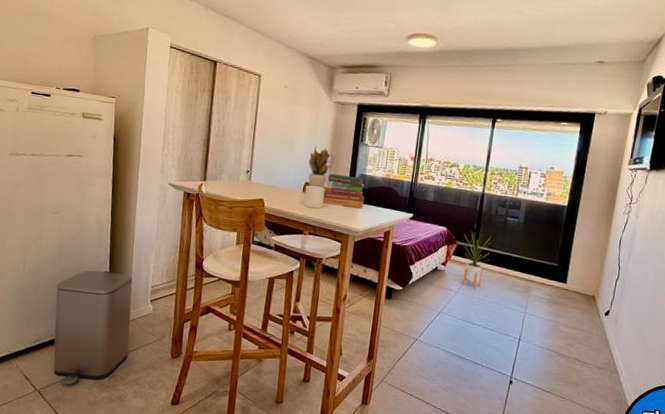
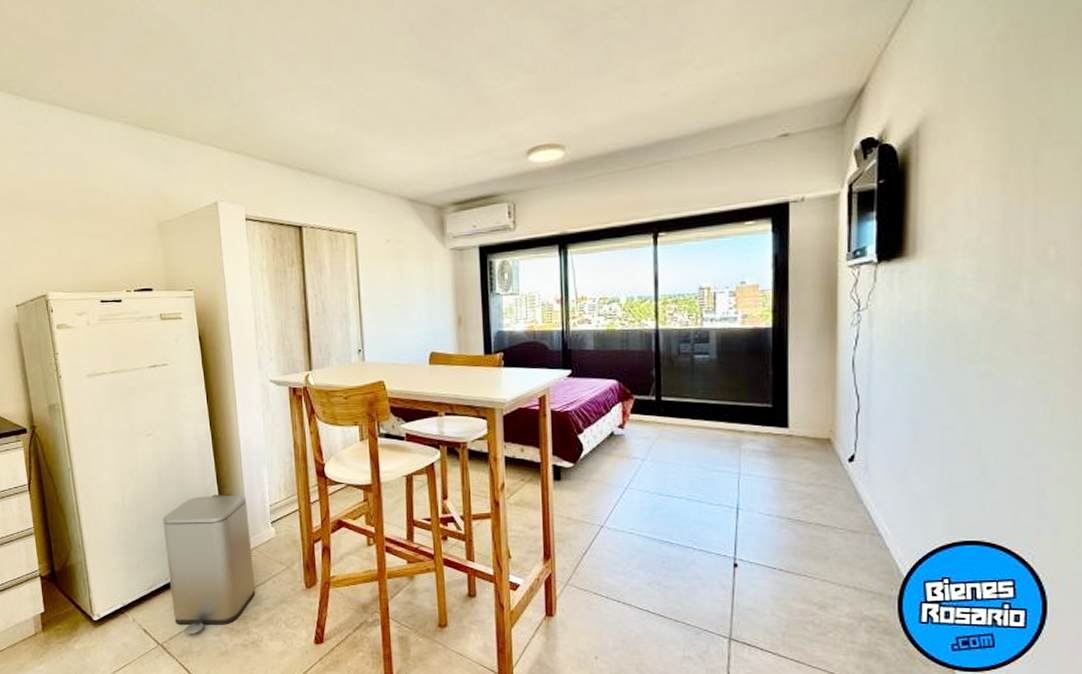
mug: present [304,185,325,209] -> none [431,355,457,383]
potted plant: present [308,145,333,188] -> none [430,305,461,357]
books: present [322,174,365,209] -> none [455,335,507,375]
house plant: present [462,232,492,290] -> none [640,381,678,453]

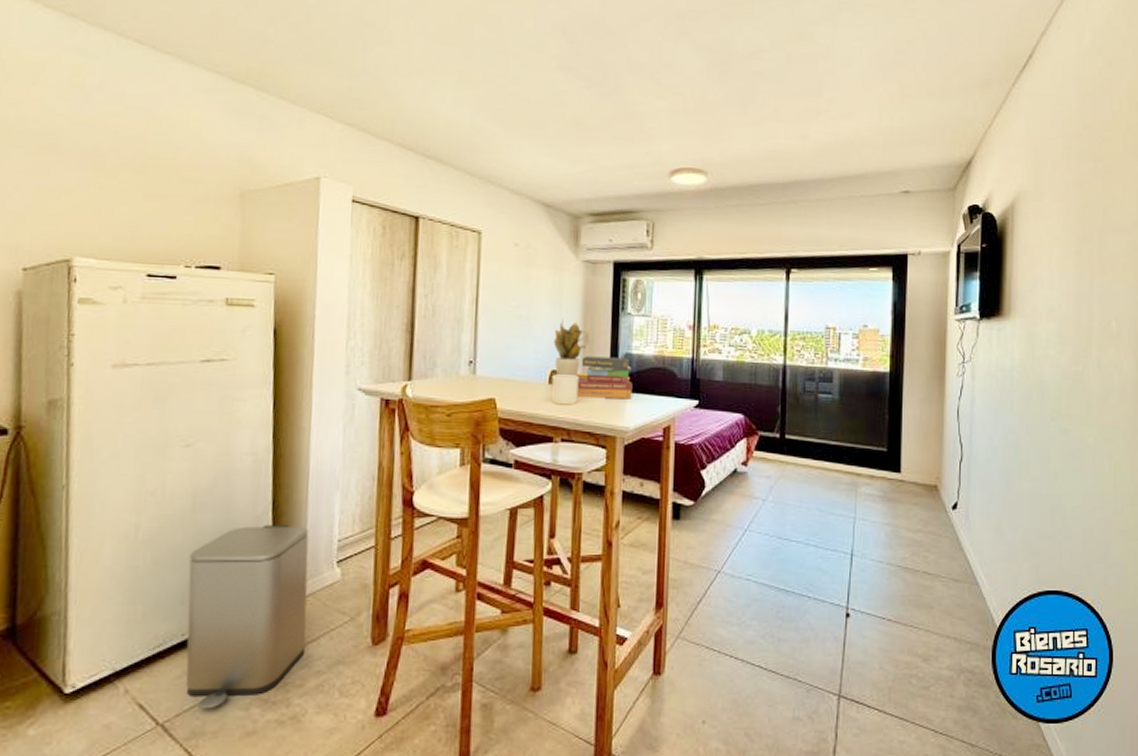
potted plant: none [430,305,461,357] -> present [553,319,586,377]
mug: none [431,355,457,383] -> present [551,374,579,405]
books: none [455,335,507,375] -> present [577,356,633,400]

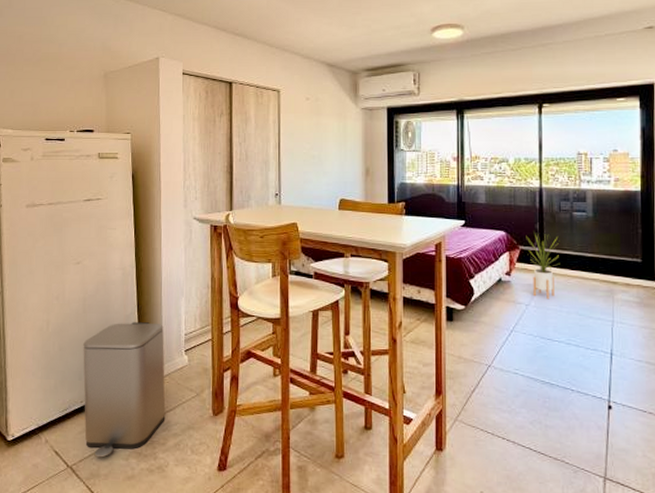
mug: present [551,374,579,405] -> none [341,202,363,227]
potted plant: present [553,319,586,377] -> none [341,157,368,203]
books: present [577,356,633,400] -> none [362,186,408,221]
house plant: none [766,418,802,494] -> present [526,234,559,300]

